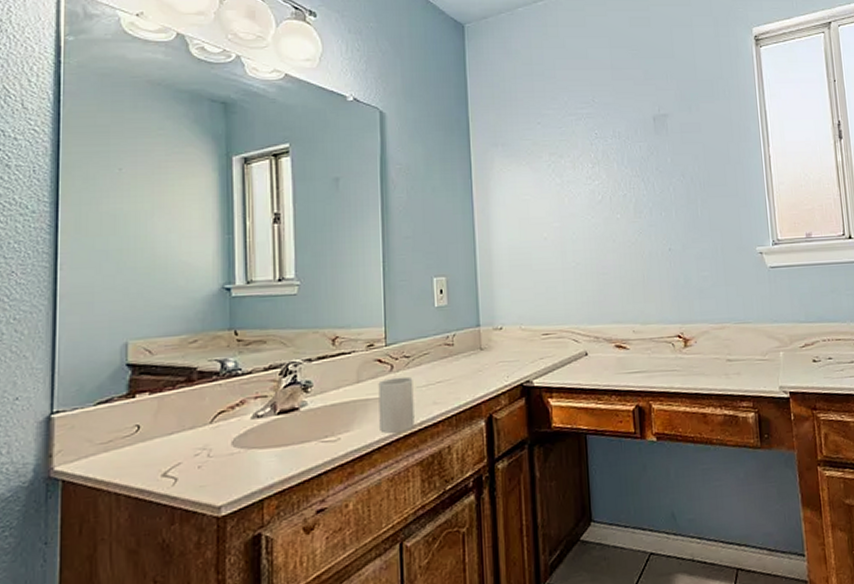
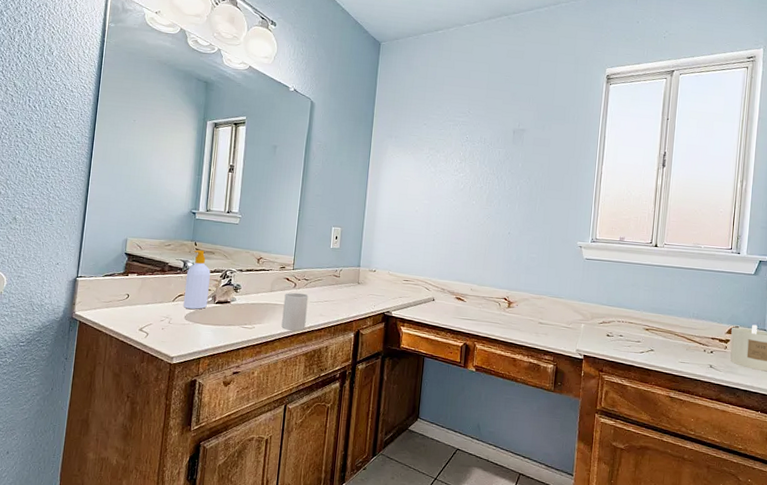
soap bottle: none [226,339,264,430] -> present [183,249,211,309]

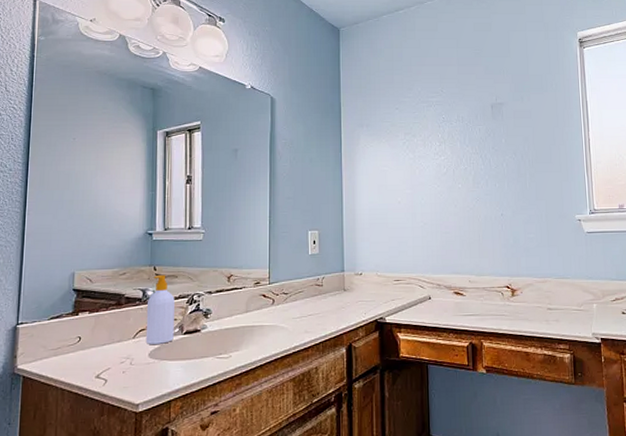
cup: present [281,292,309,331] -> none [262,309,290,354]

